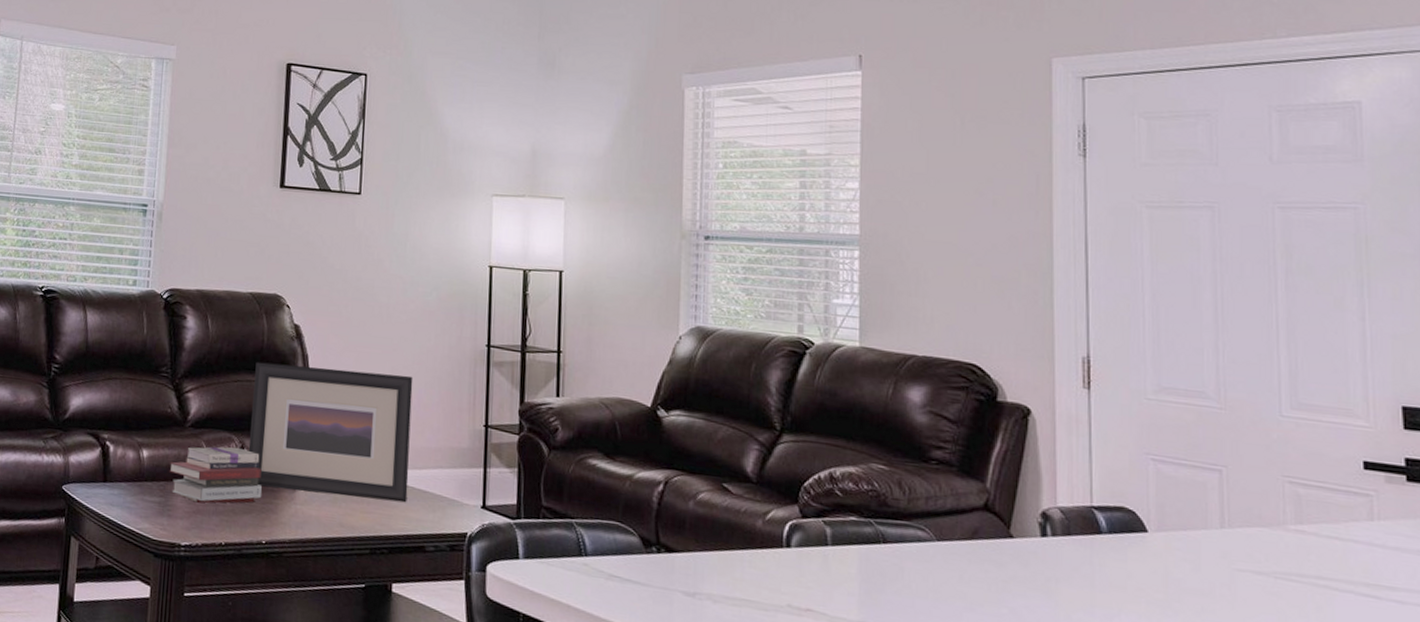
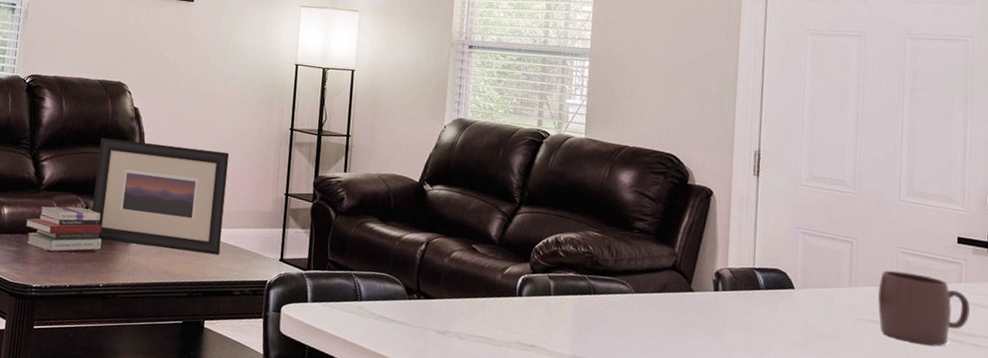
mug: none [1262,506,1387,603] -> present [878,270,970,346]

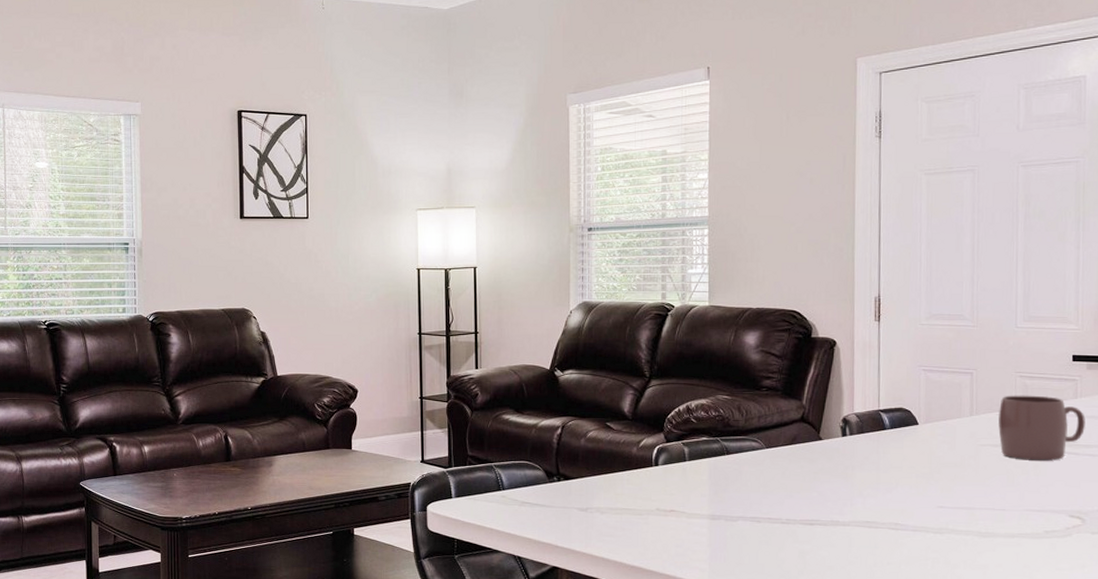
books: present [25,206,102,253] -> none [168,436,245,484]
picture frame: present [91,137,230,256] -> none [231,364,362,465]

